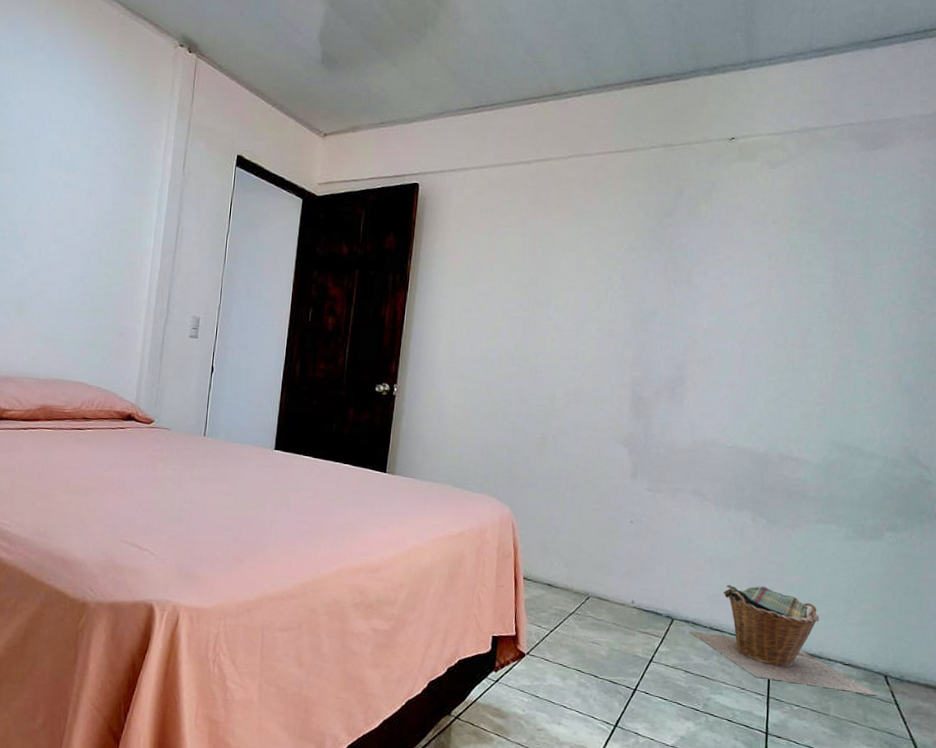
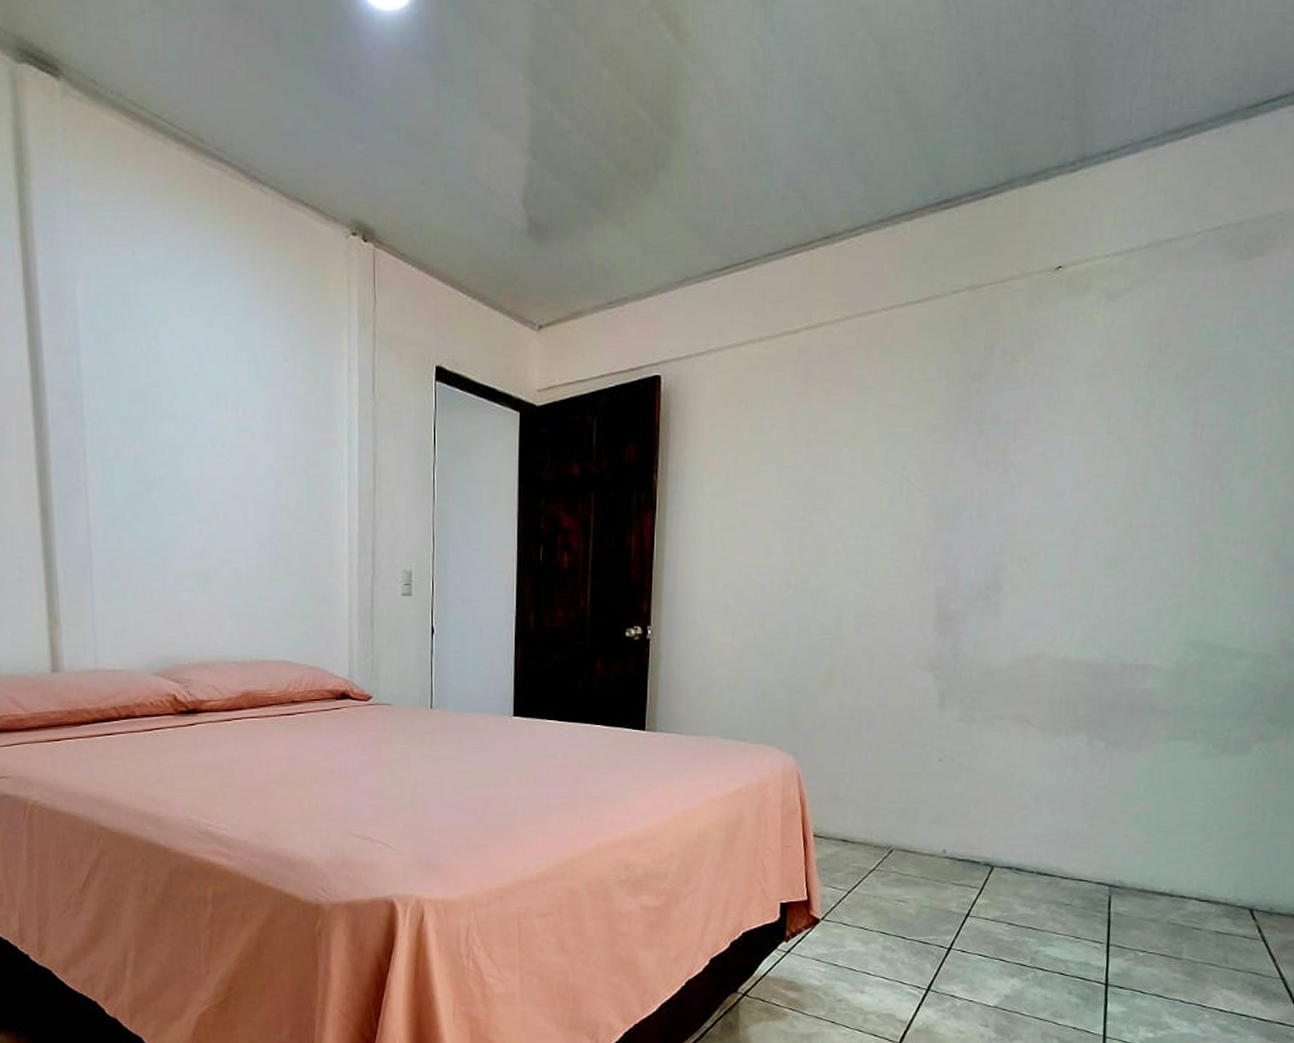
laundry basket: present [689,585,879,696] -> none [1013,819,1243,933]

